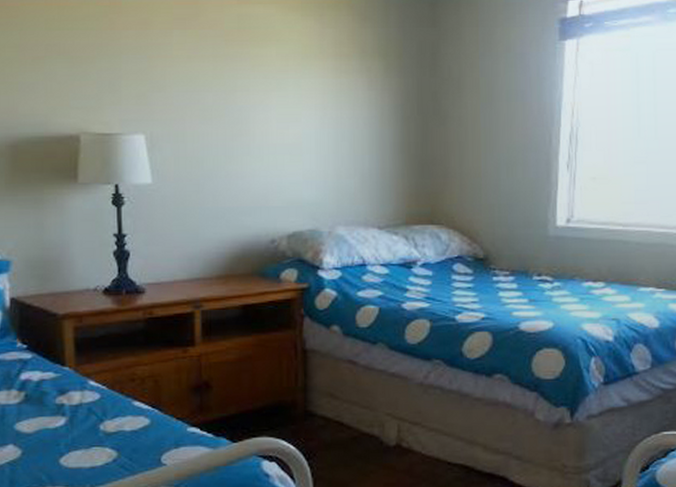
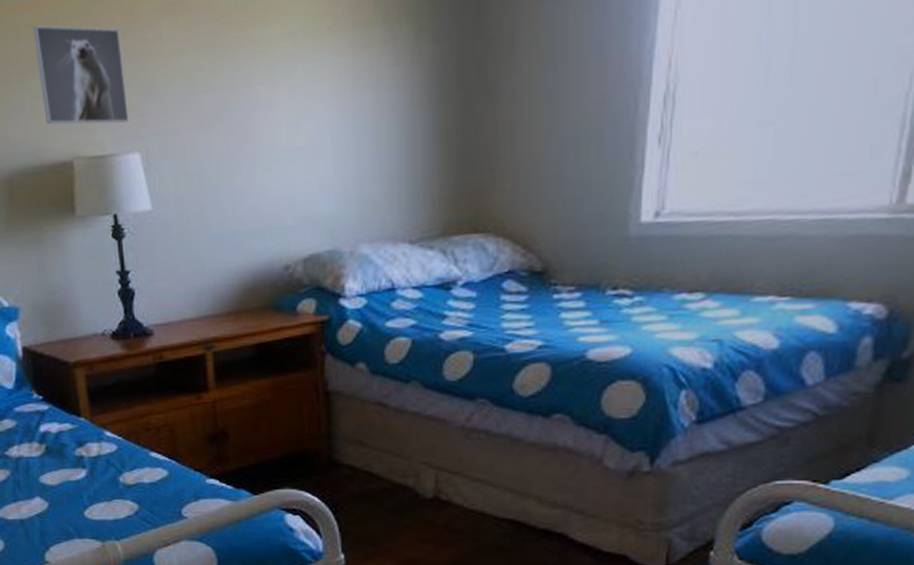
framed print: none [52,20,136,109] -> present [33,25,129,125]

